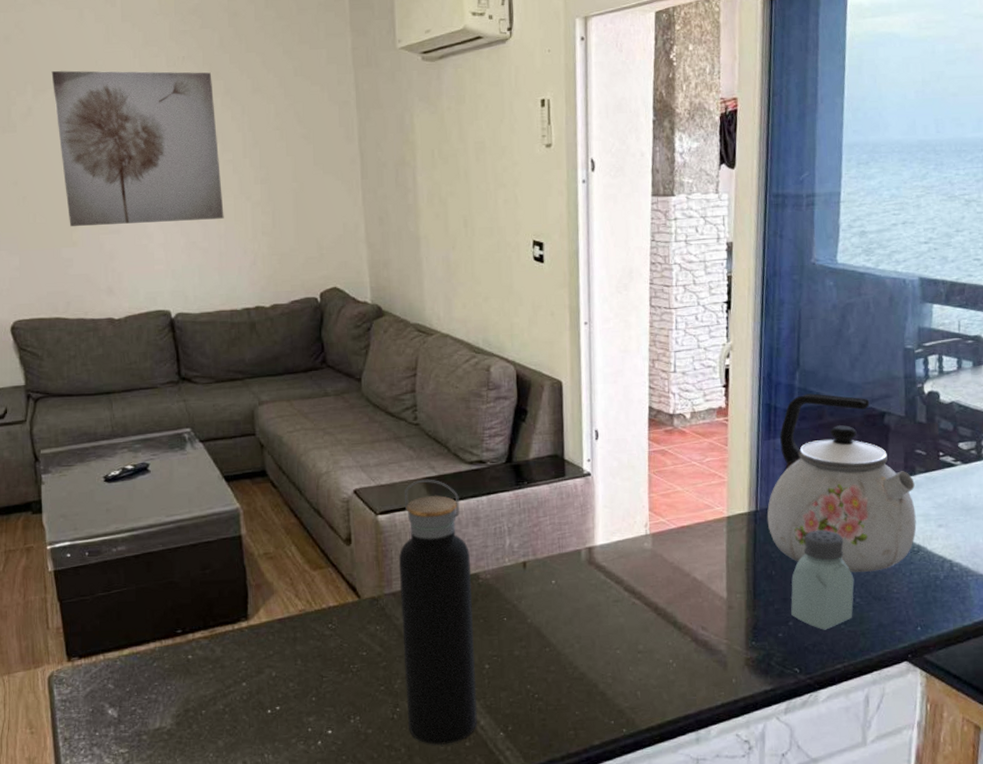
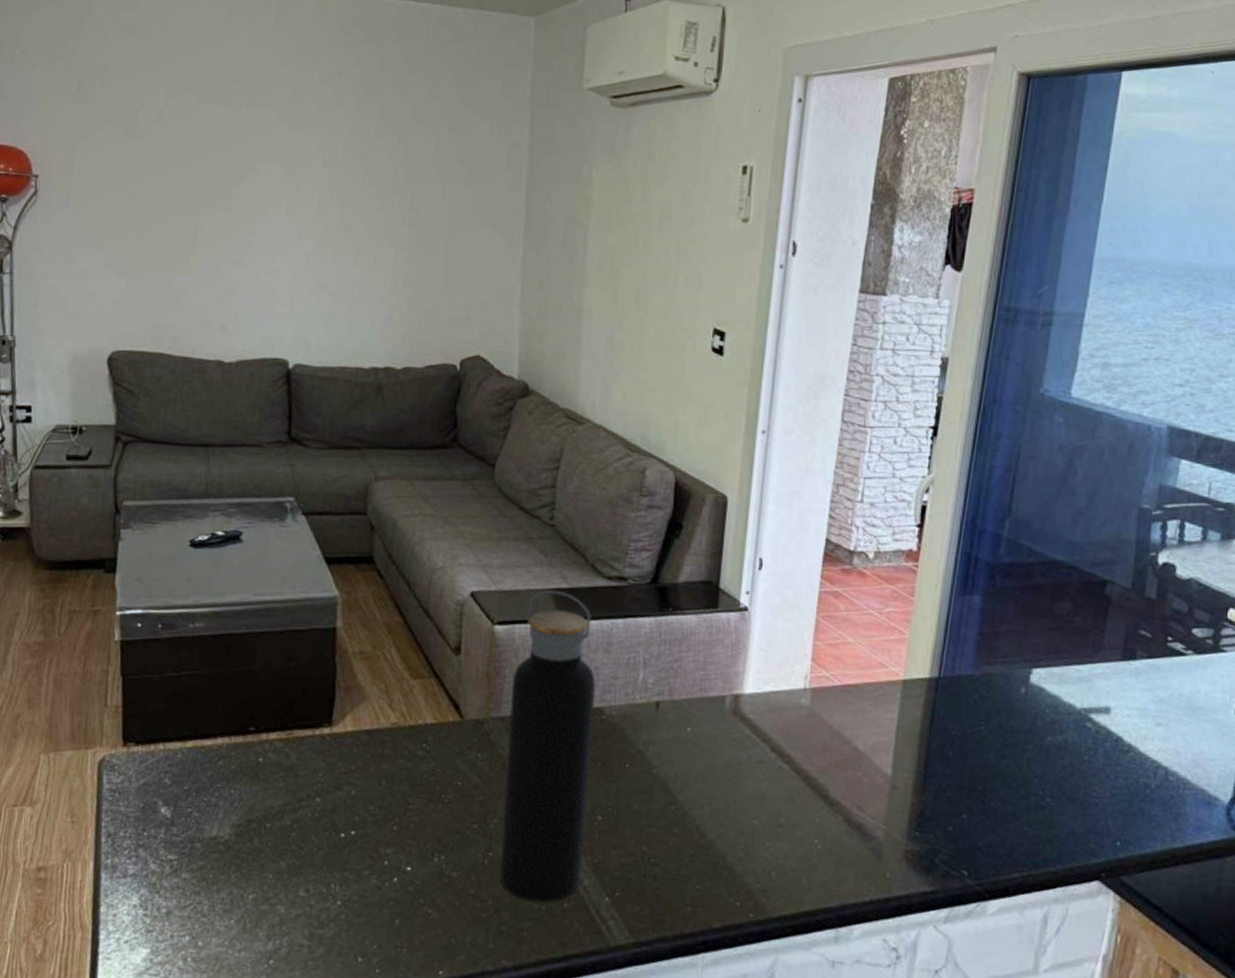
wall art: present [51,70,224,226] -> none [187,72,369,262]
kettle: present [767,393,917,572] -> none [950,547,1134,768]
saltshaker: present [791,529,854,630] -> none [966,709,1047,830]

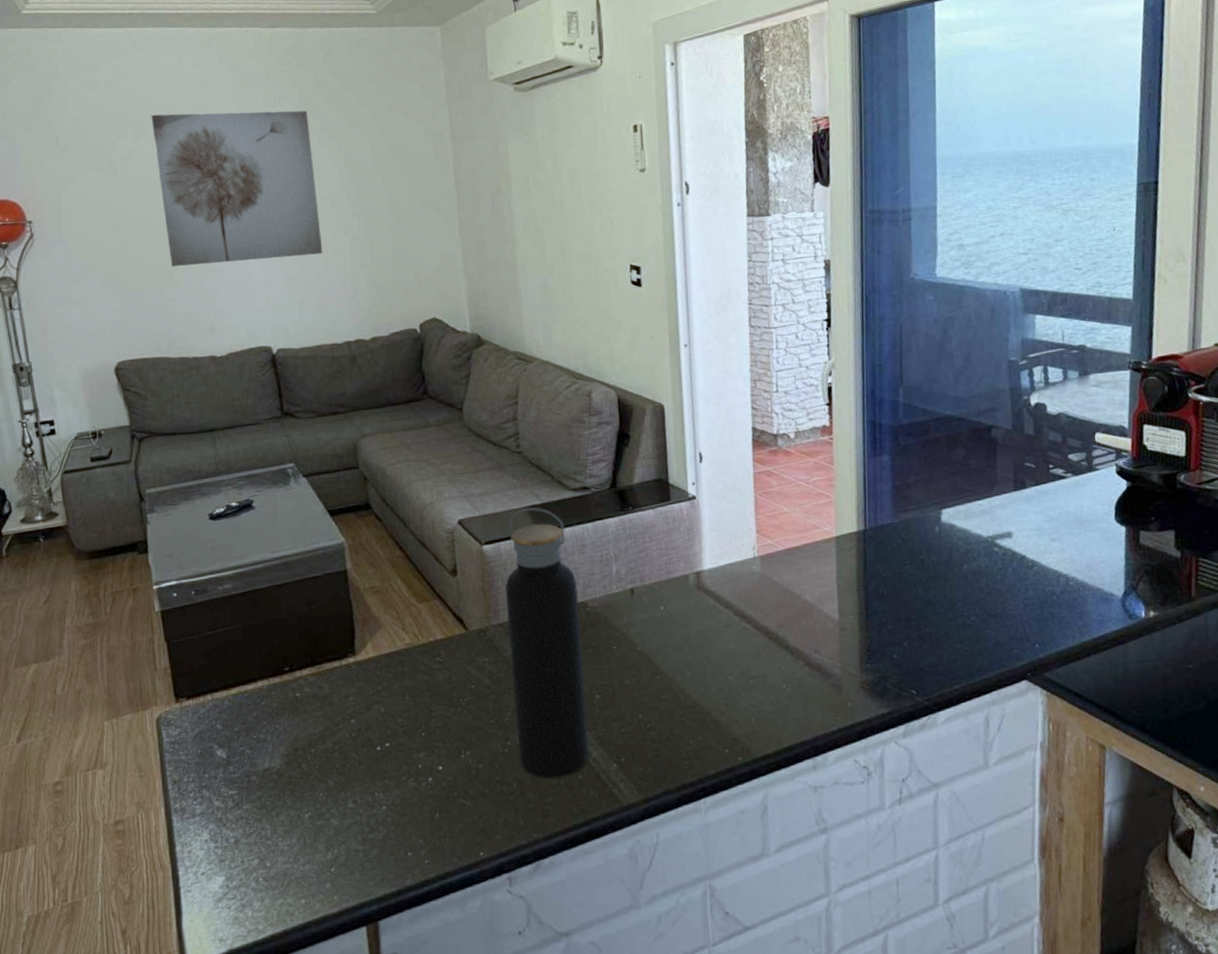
wall art: none [187,72,369,262] -> present [151,110,323,266]

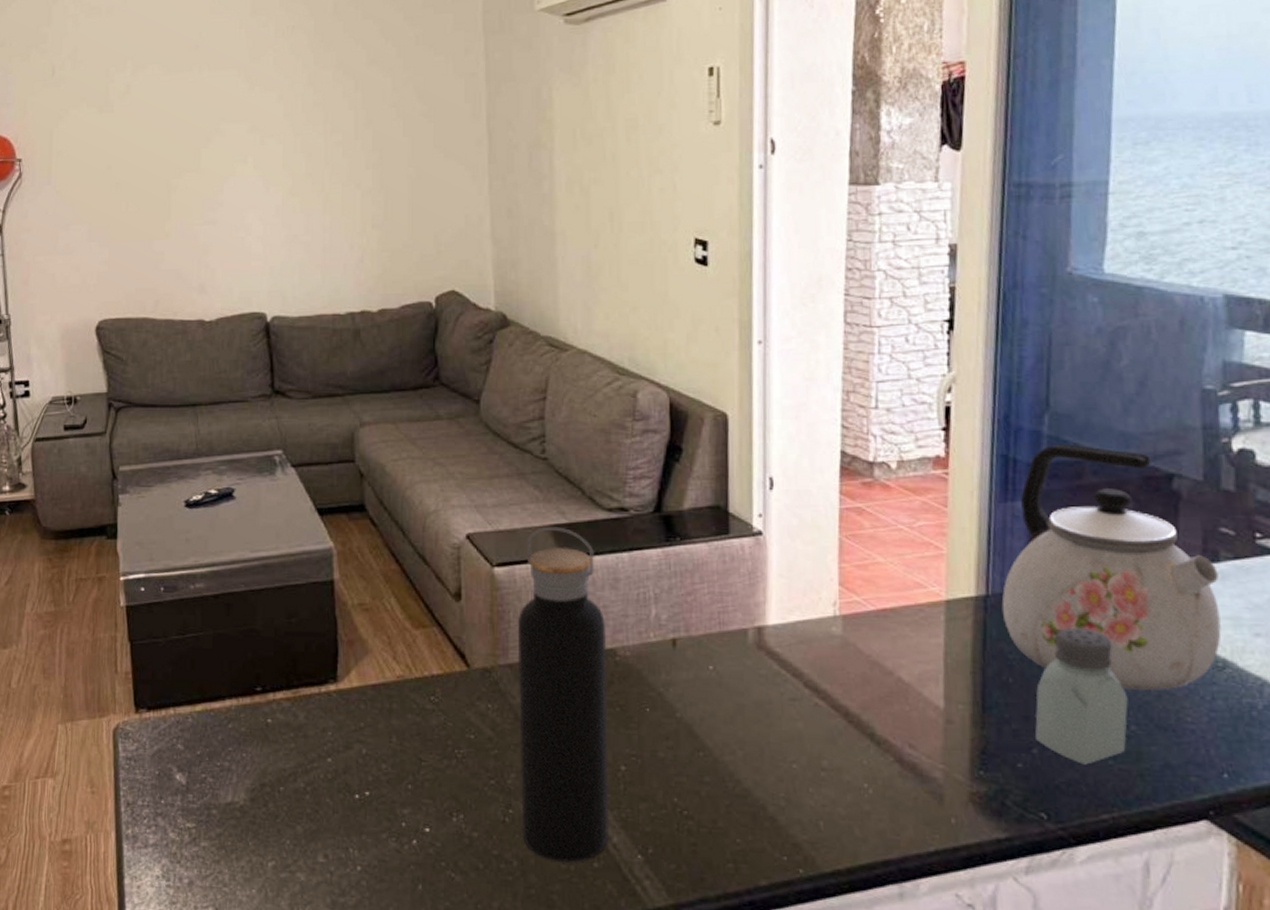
wall art: present [151,110,323,266] -> none [152,42,330,216]
kettle: none [876,409,1030,590] -> present [1001,444,1222,690]
saltshaker: none [904,547,969,650] -> present [1035,627,1128,765]

